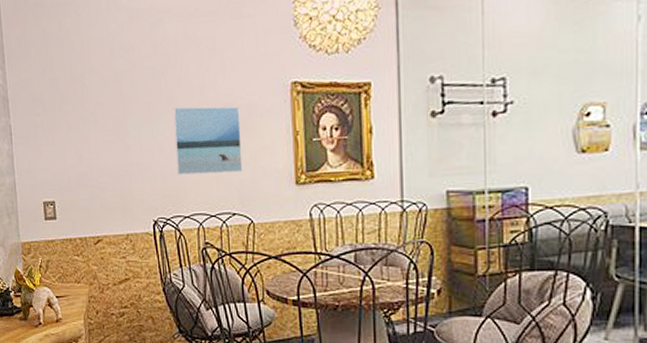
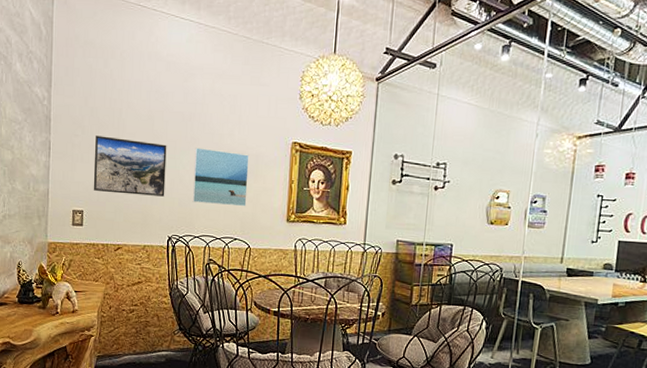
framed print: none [59,109,144,177] -> present [93,135,167,197]

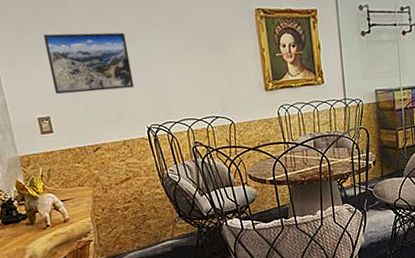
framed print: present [192,147,250,207] -> none [155,29,222,88]

